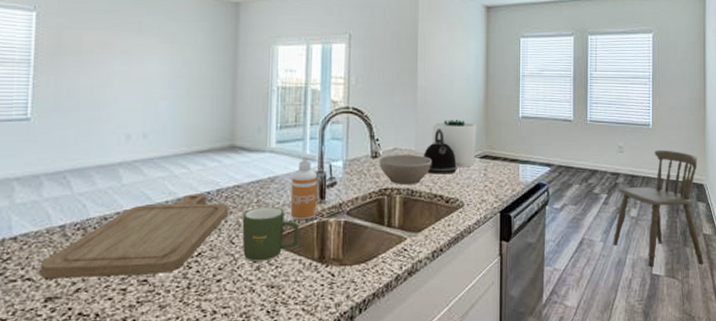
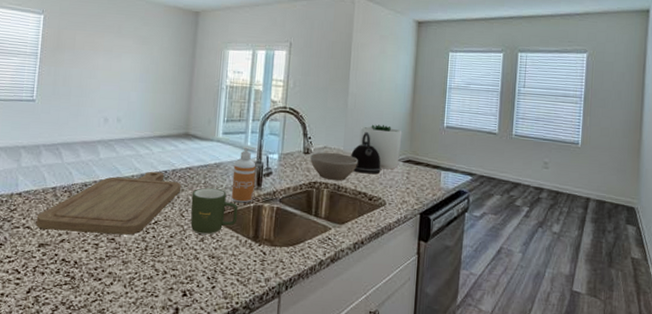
dining chair: present [613,150,704,266] -> none [532,169,630,288]

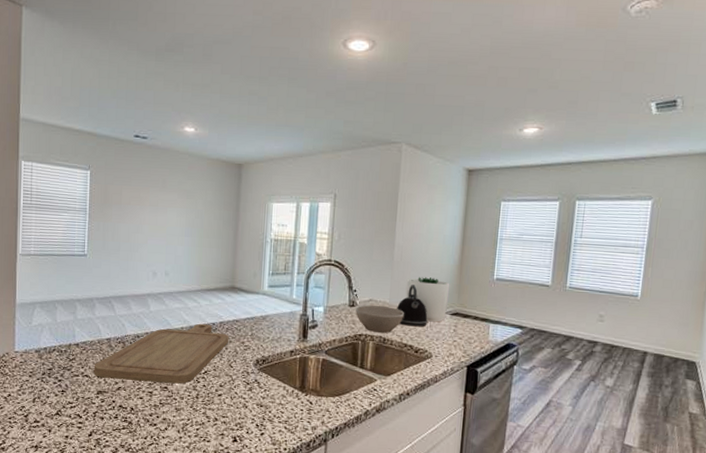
mug: present [190,187,238,235] -> none [238,339,285,385]
soap dispenser: present [231,146,256,203] -> none [277,299,302,355]

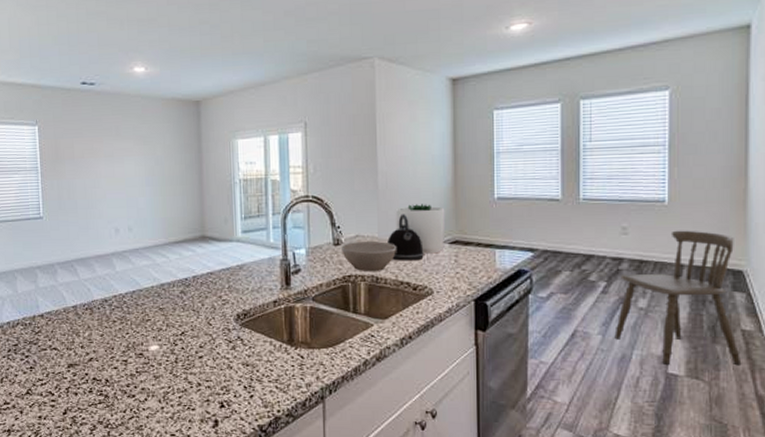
chopping board: present [93,323,229,384] -> none [61,280,205,349]
dining chair: none [583,322,692,443] -> present [614,230,742,366]

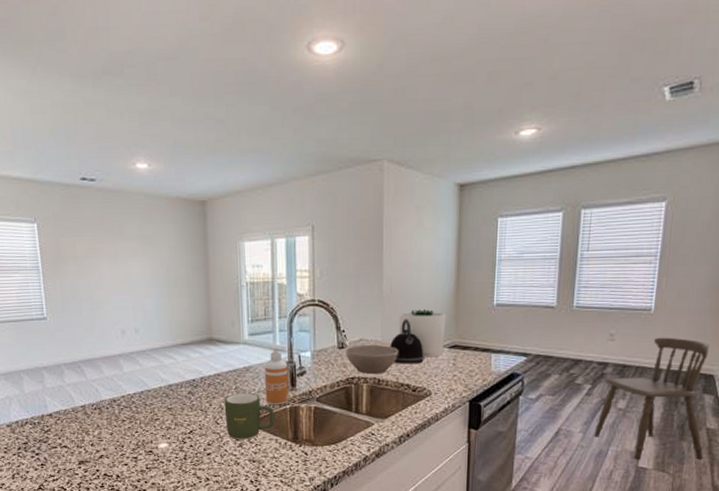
mug: none [216,291,269,343] -> present [224,392,275,440]
soap dispenser: none [257,243,284,305] -> present [264,346,289,405]

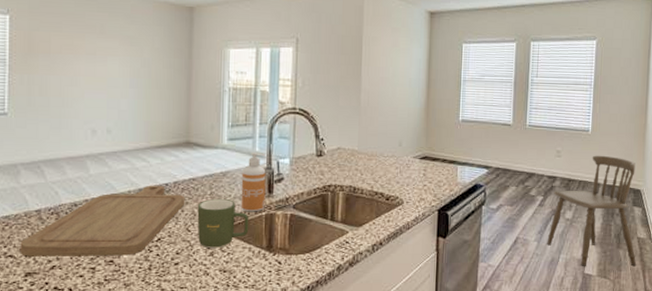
chopping board: none [71,381,213,447] -> present [20,185,185,257]
bowl: present [346,344,399,375] -> none [324,153,374,183]
kettle: present [390,319,424,364] -> none [366,130,397,173]
planter: present [398,309,446,358] -> none [374,122,418,168]

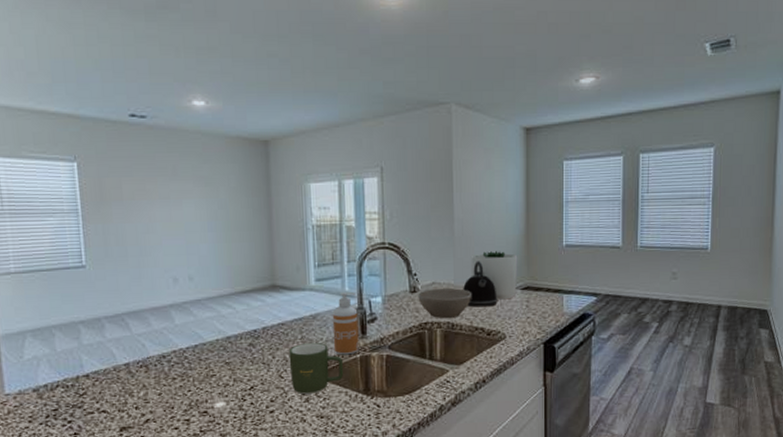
chopping board: present [20,185,185,257] -> none [112,331,276,411]
bowl: none [324,153,374,183] -> present [418,287,472,319]
kettle: none [366,130,397,173] -> present [463,261,497,308]
planter: none [374,122,418,168] -> present [470,251,518,300]
dining chair: present [547,155,637,267] -> none [664,274,764,395]

